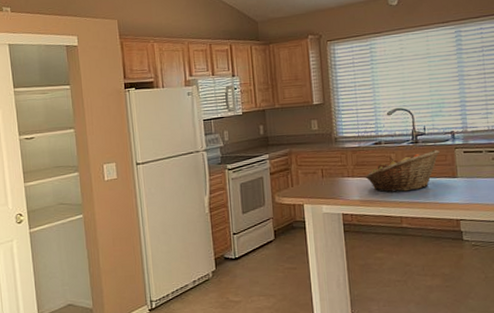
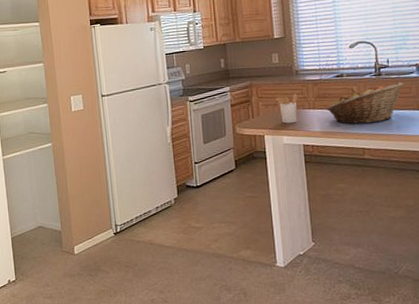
utensil holder: none [315,161,337,192] -> present [276,94,298,124]

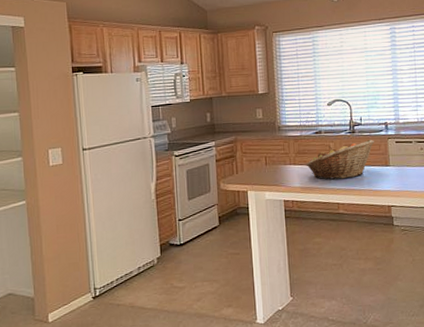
utensil holder: present [276,94,298,124] -> none [259,149,280,179]

